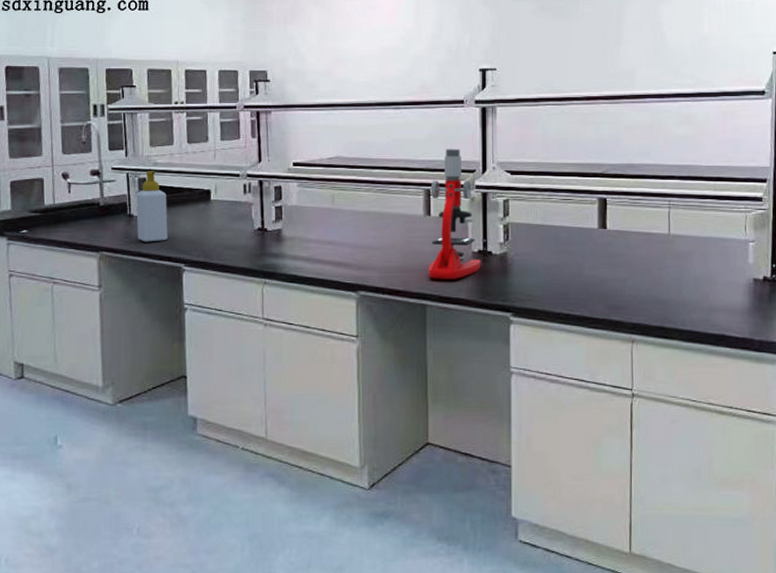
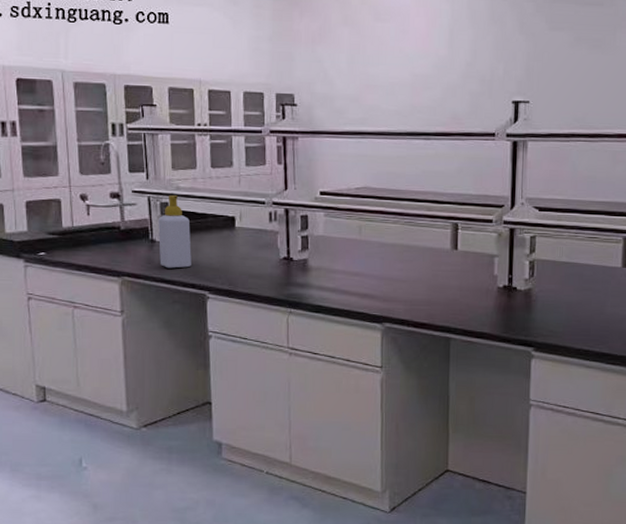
microscope: present [428,149,481,279] -> none [453,183,506,314]

